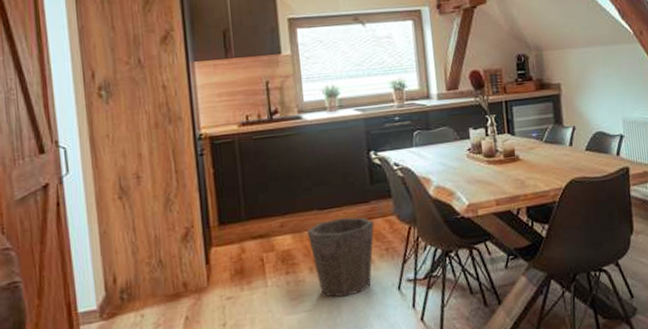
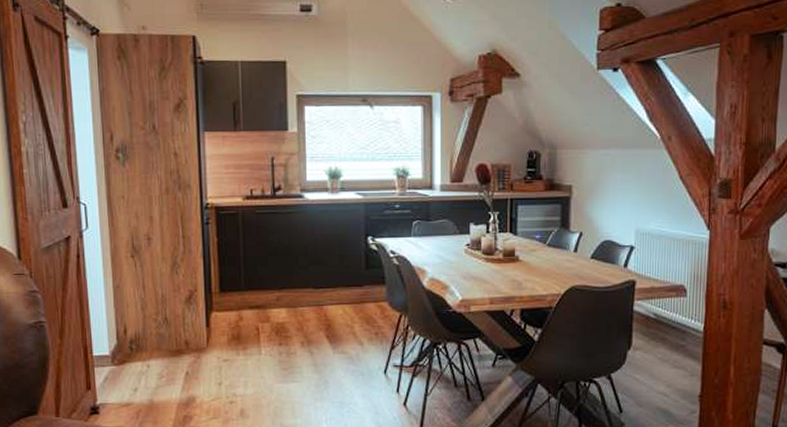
waste bin: present [306,217,374,297] -> none [301,298,366,373]

